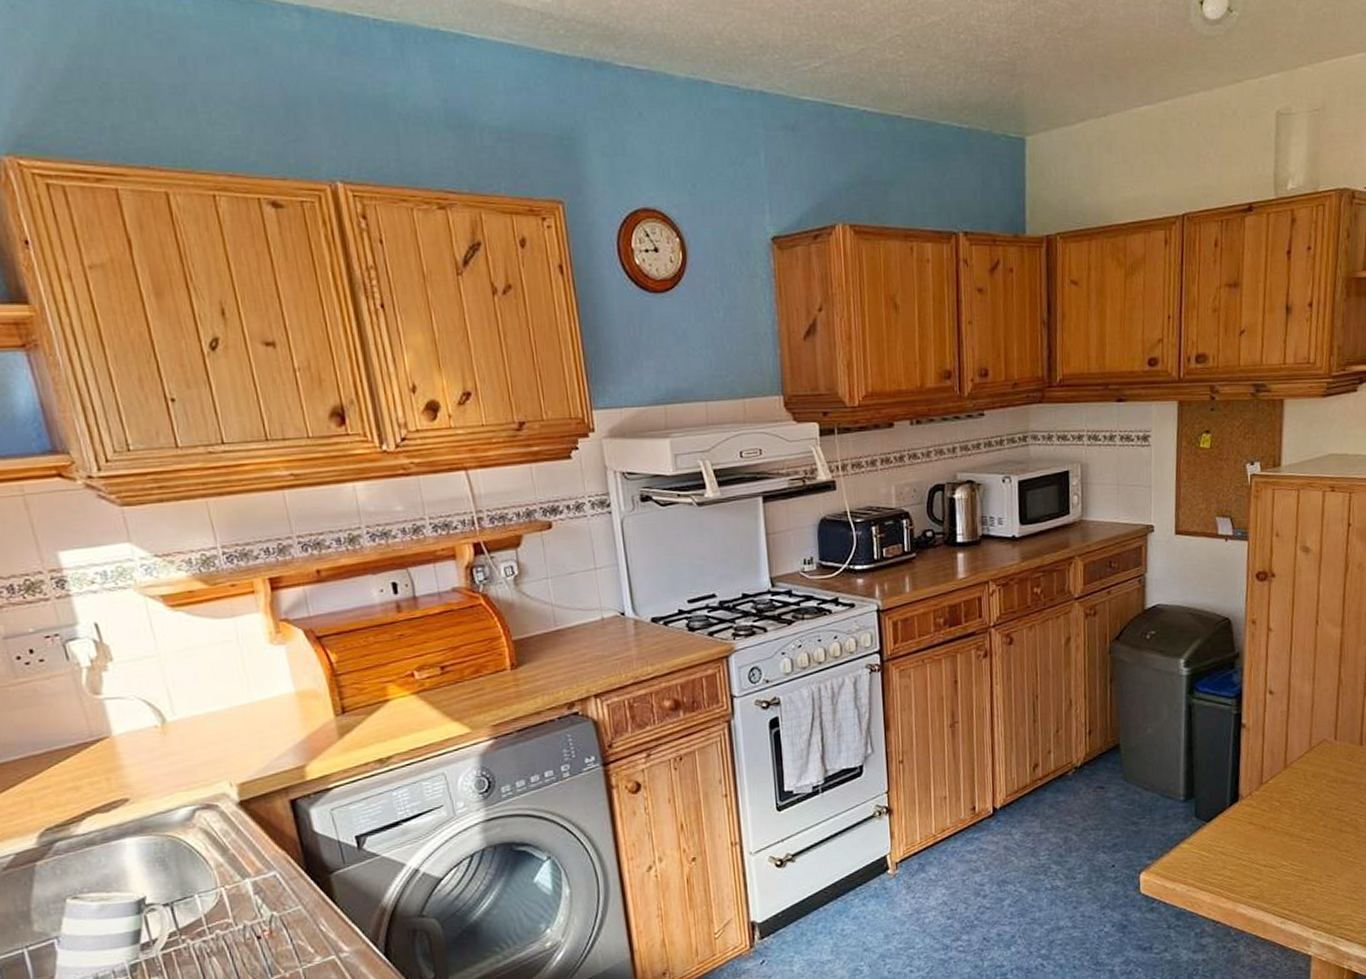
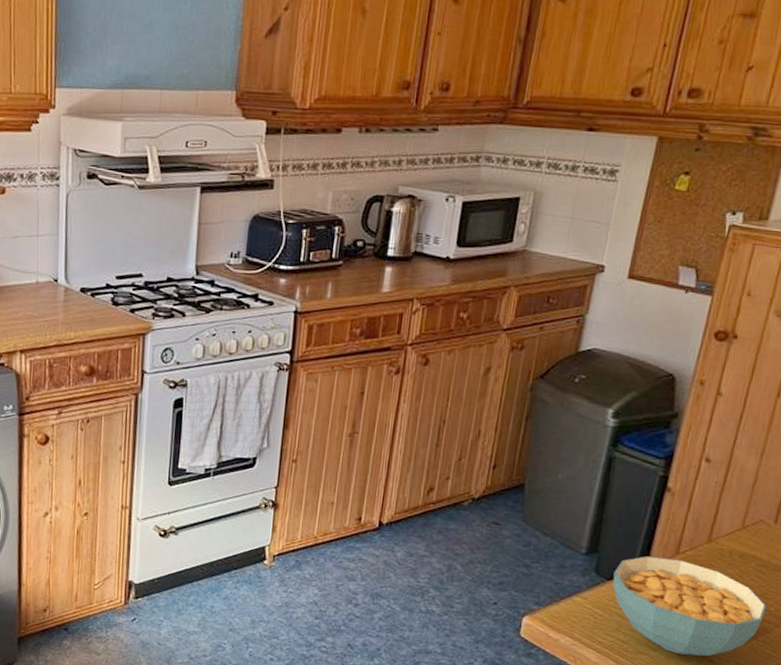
cereal bowl: none [1211,789,1343,879] -> present [613,555,767,657]

